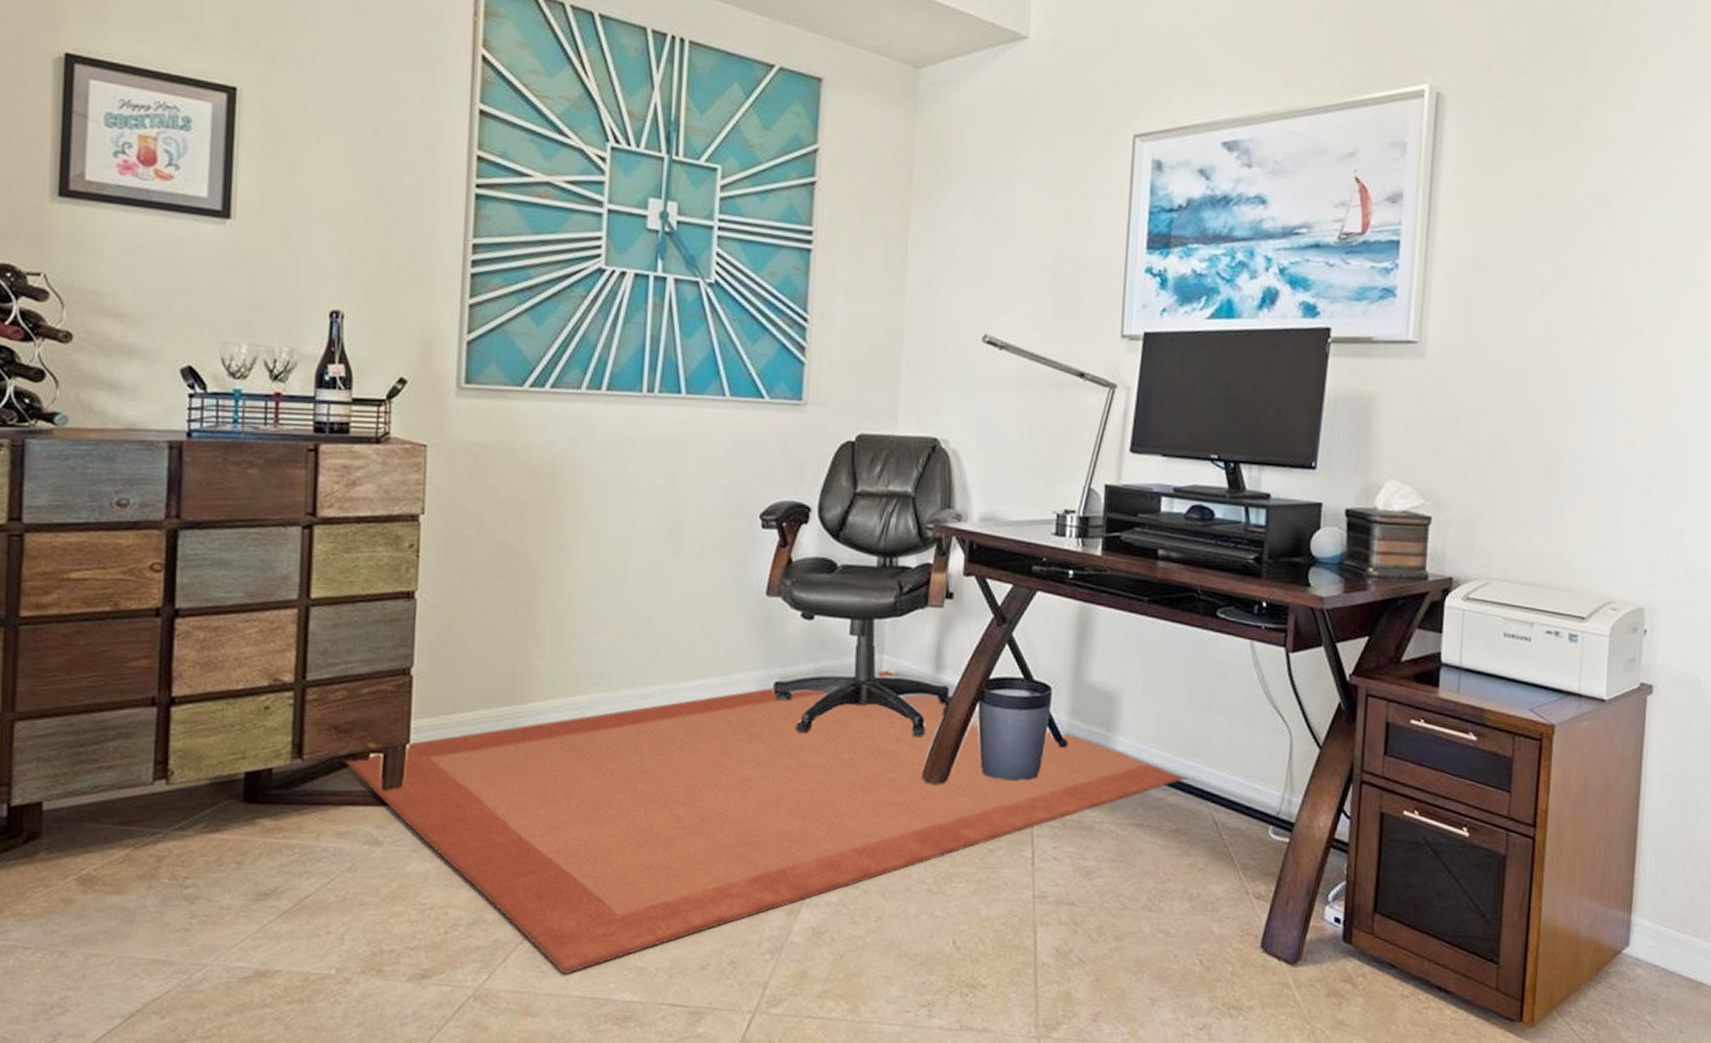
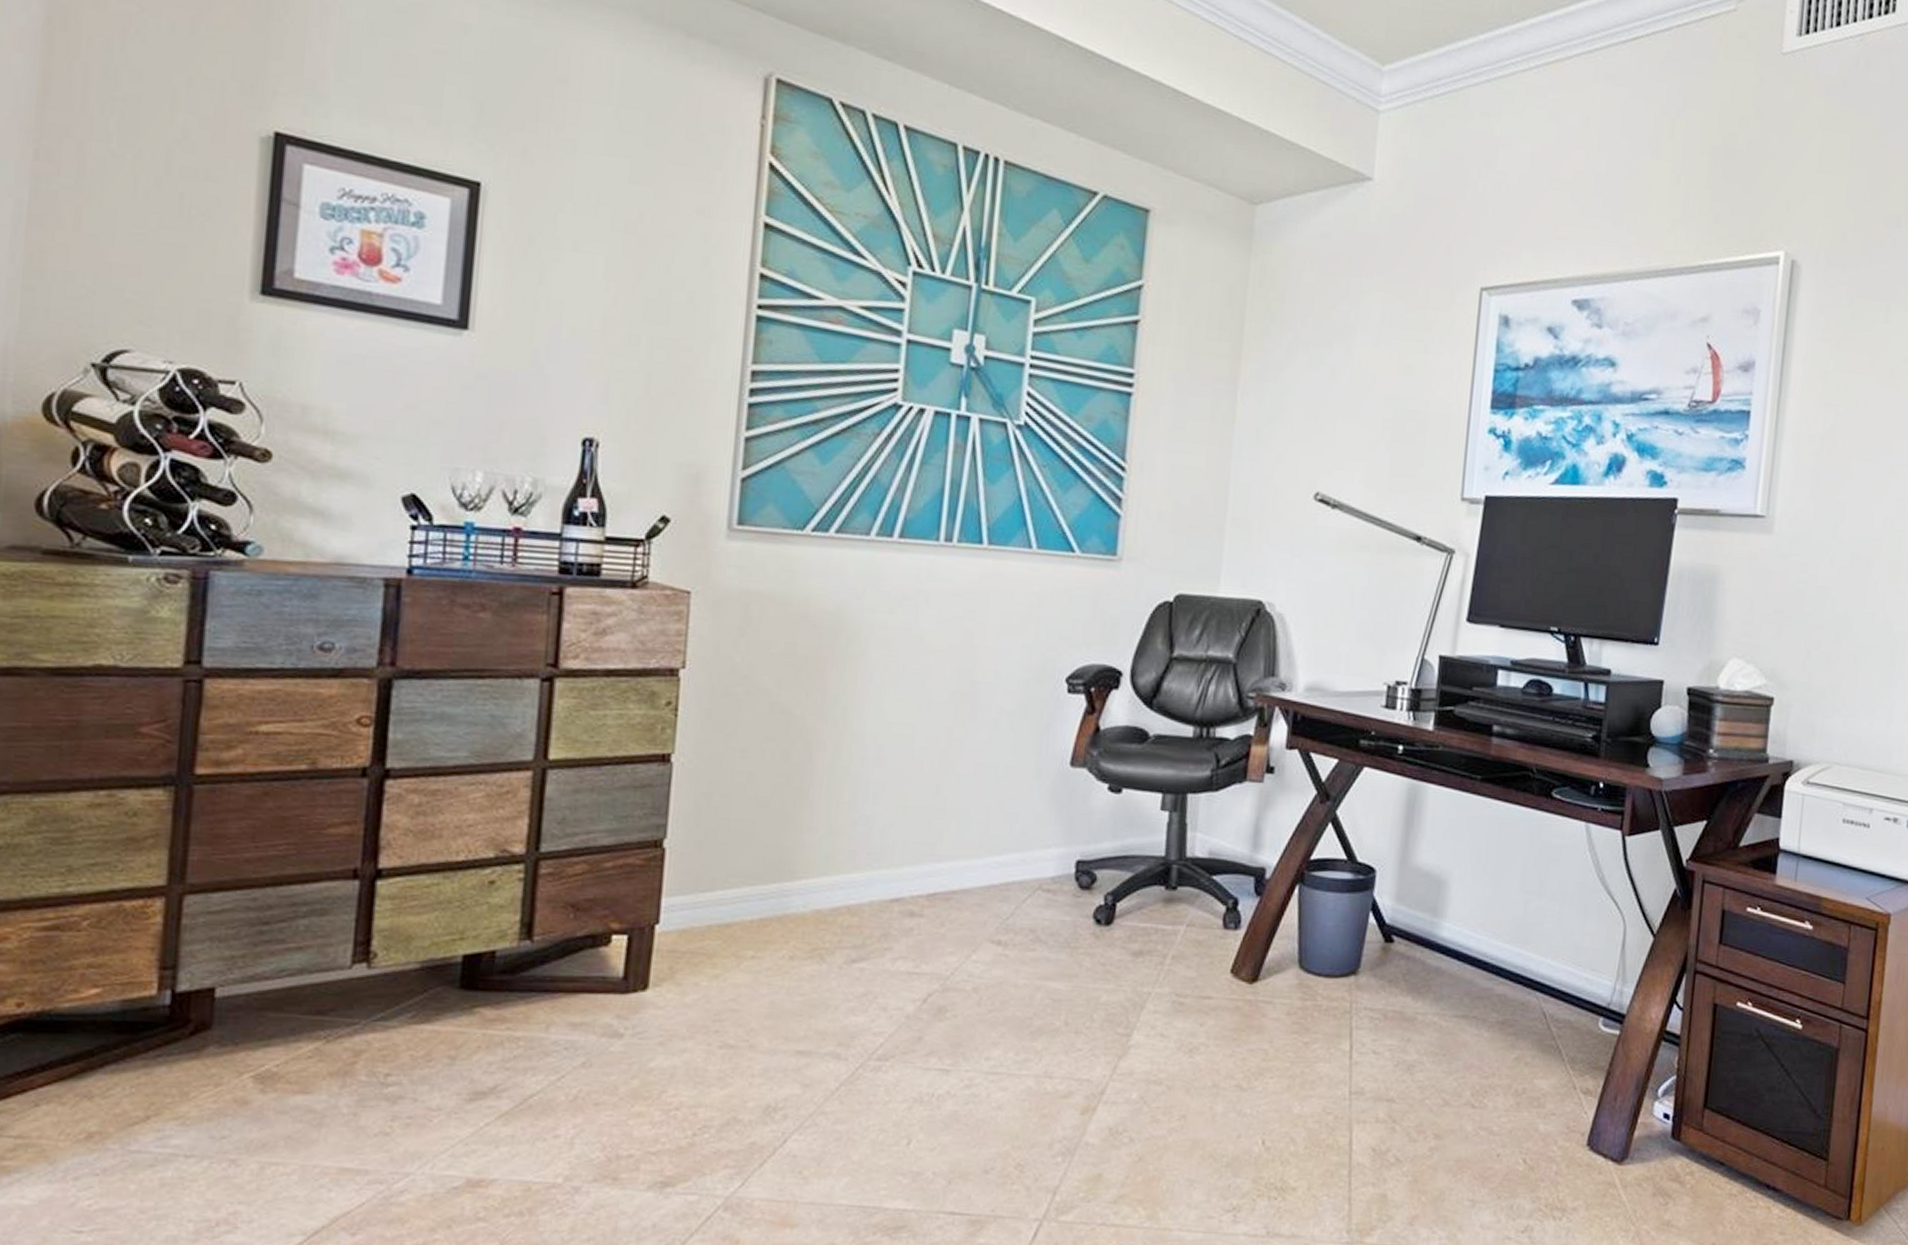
rug: present [342,670,1187,975] -> none [579,848,1516,1181]

